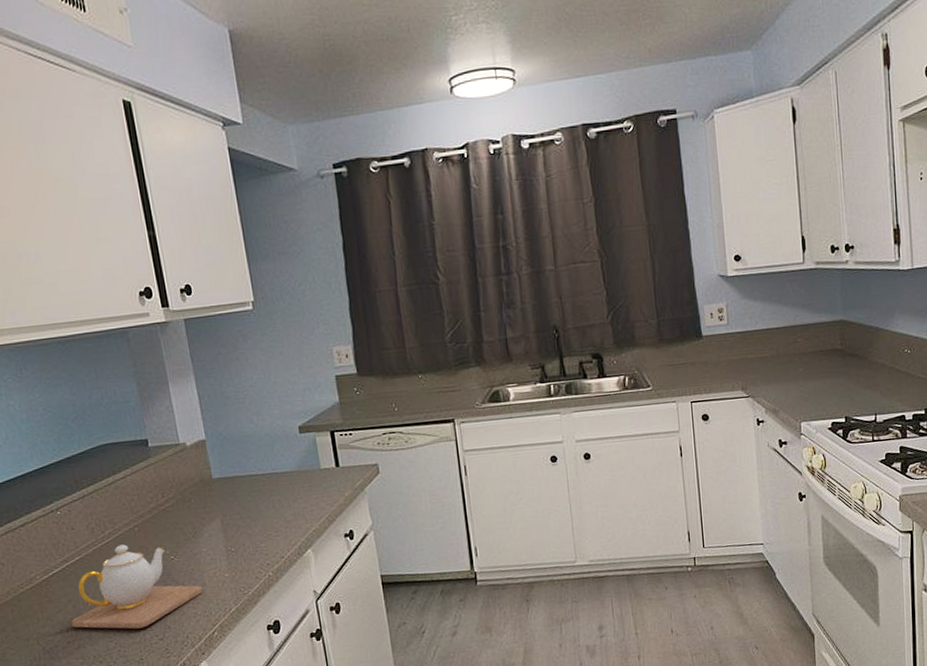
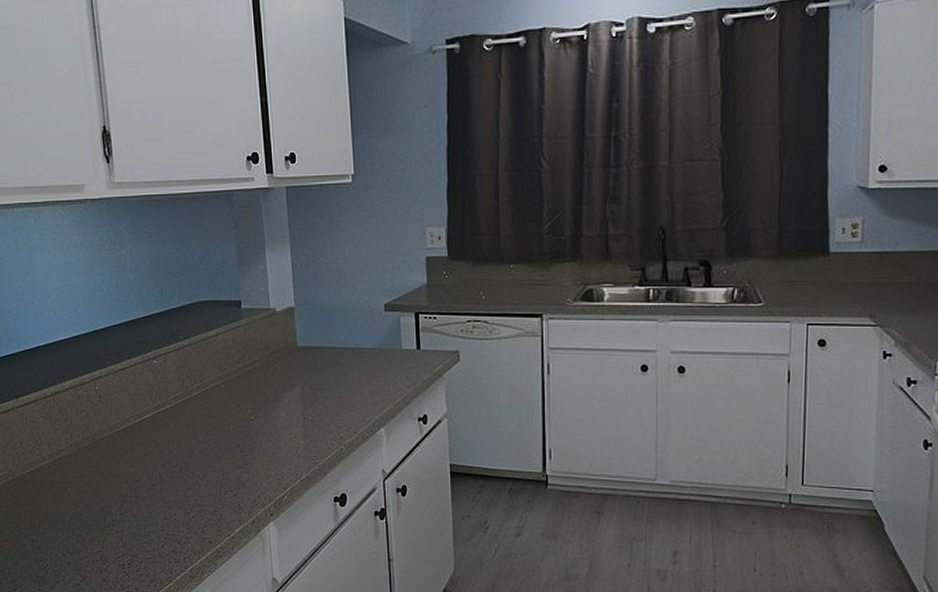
teapot: present [70,544,203,630] -> none [156,399,278,482]

